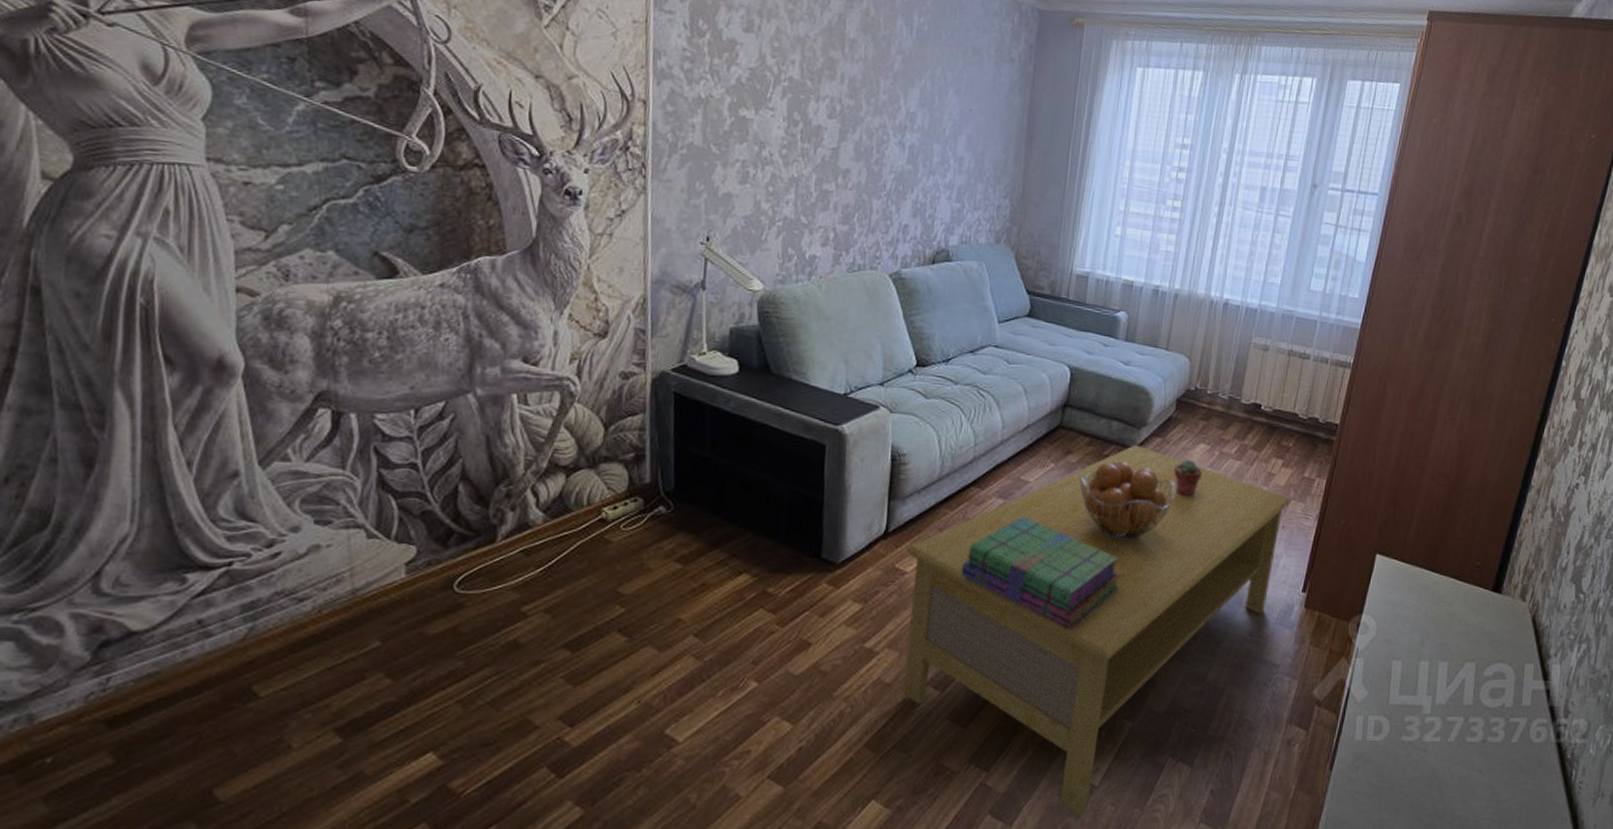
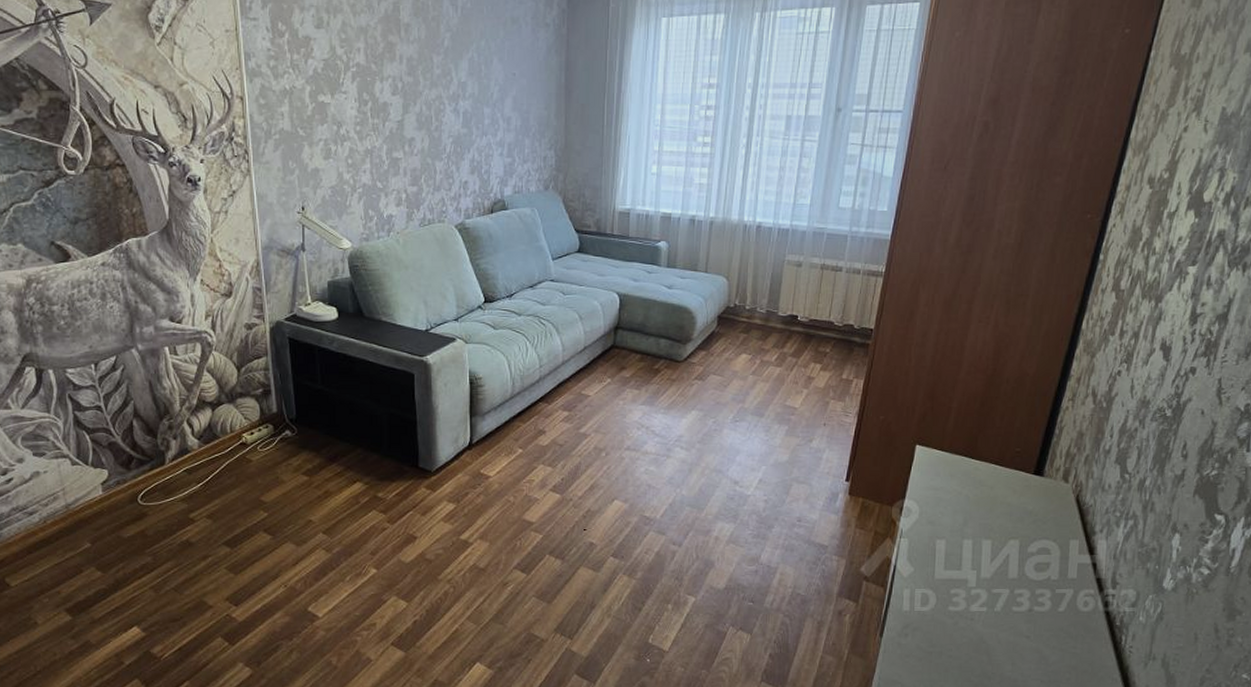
coffee table: present [904,445,1293,817] -> none [488,359,833,677]
stack of books: present [961,516,1121,629] -> none [536,426,676,519]
fruit basket: present [1080,461,1176,542] -> none [634,374,721,443]
potted succulent: present [1174,460,1202,496] -> none [719,369,745,401]

